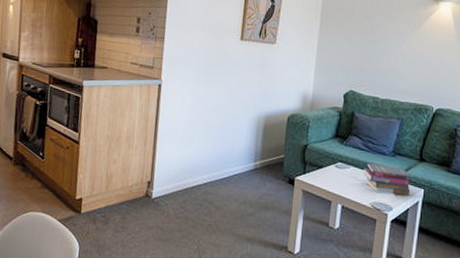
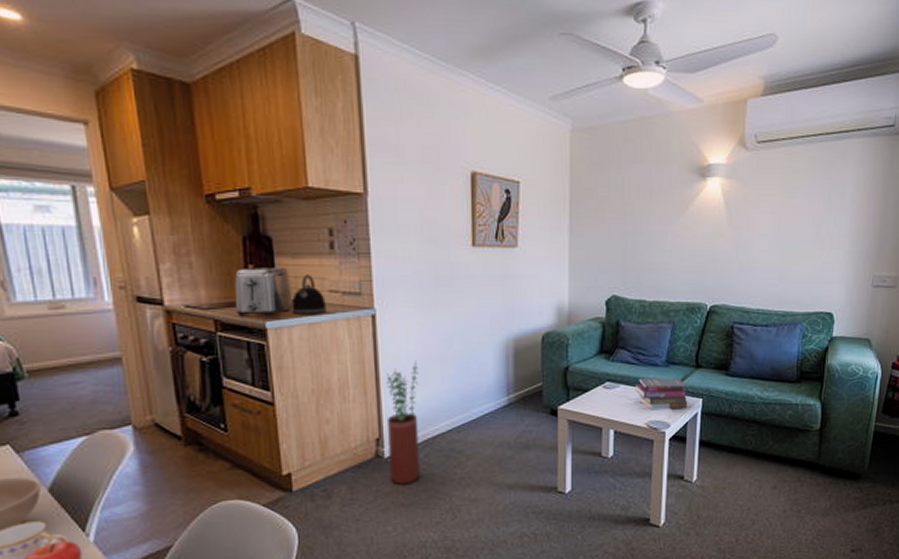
toaster: none [64,40,106,78] -> present [235,267,294,317]
kettle: none [103,49,128,80] -> present [292,274,328,316]
vase: none [154,123,188,223] -> present [386,360,420,485]

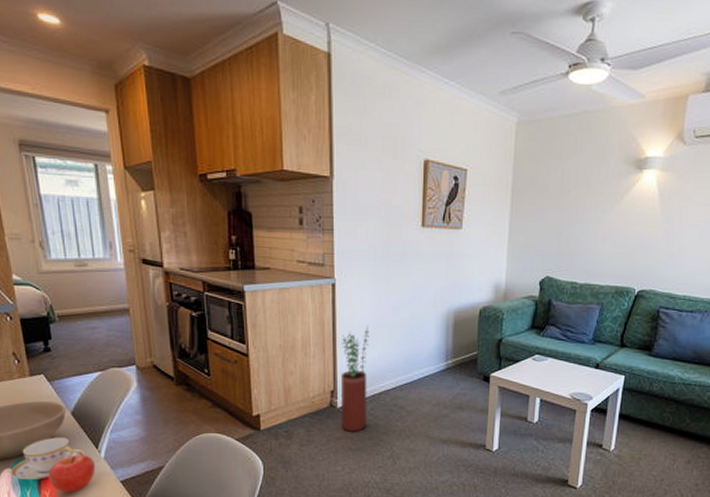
toaster: present [235,267,294,317] -> none [219,238,267,281]
kettle: present [292,274,328,316] -> none [266,246,295,282]
books: present [635,378,688,411] -> none [562,354,611,384]

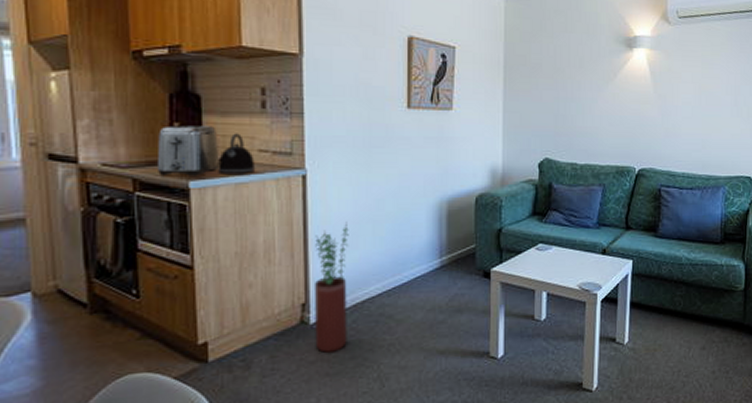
toaster: none [219,238,267,281] -> present [156,125,220,176]
kettle: none [266,246,295,282] -> present [218,133,256,176]

